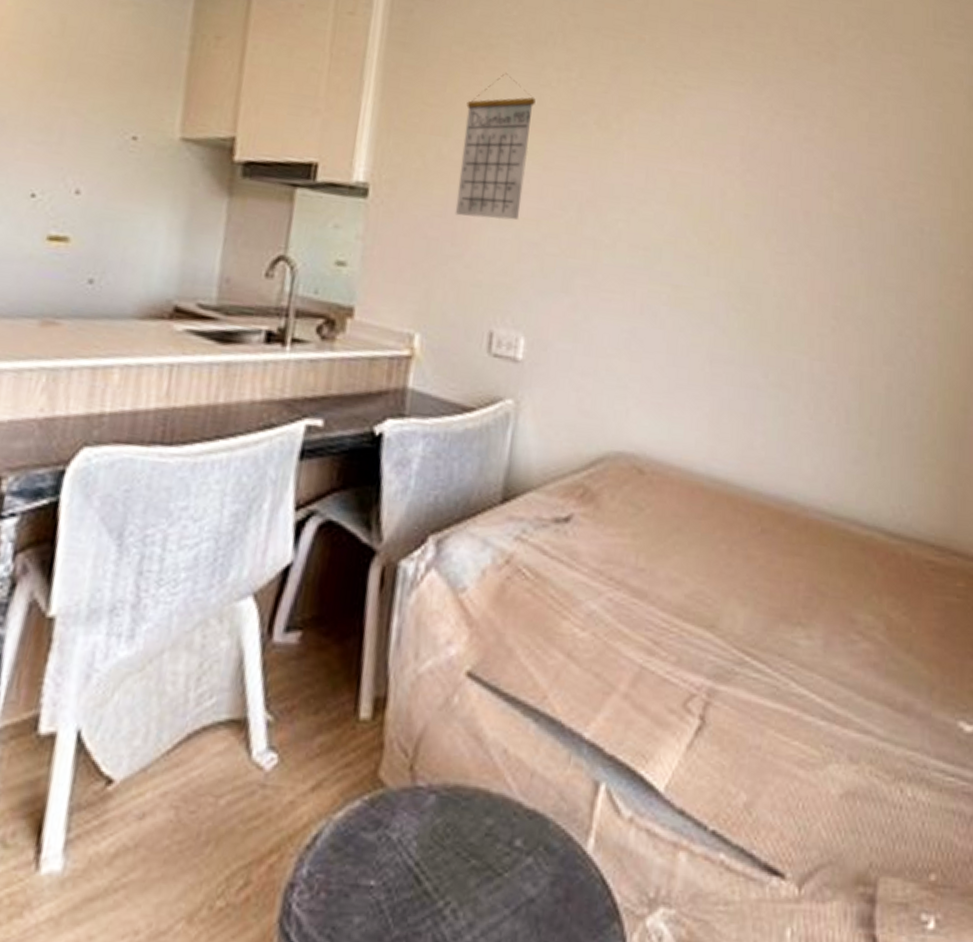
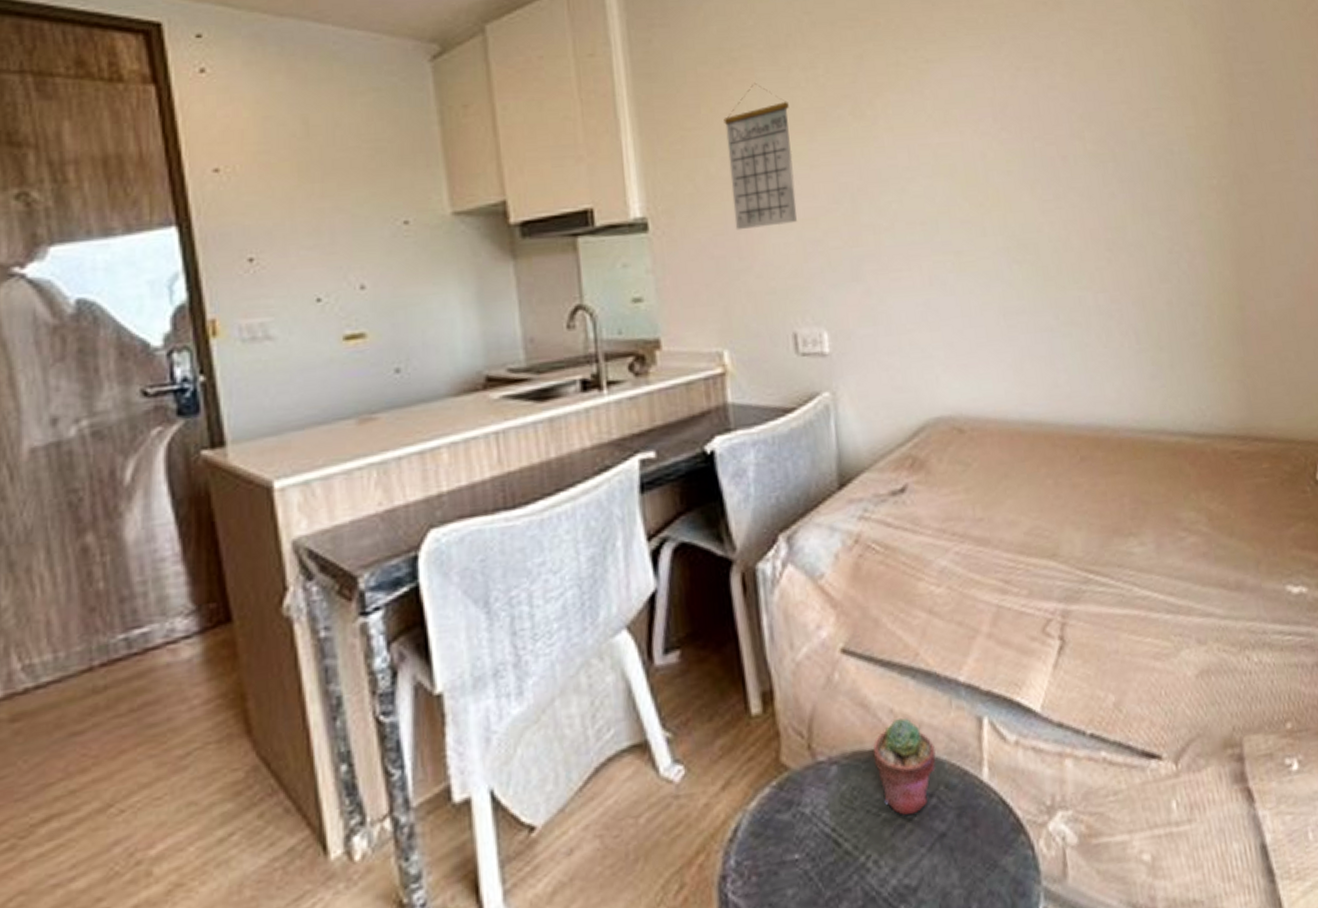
potted succulent: none [475,762,544,870] -> present [872,718,937,816]

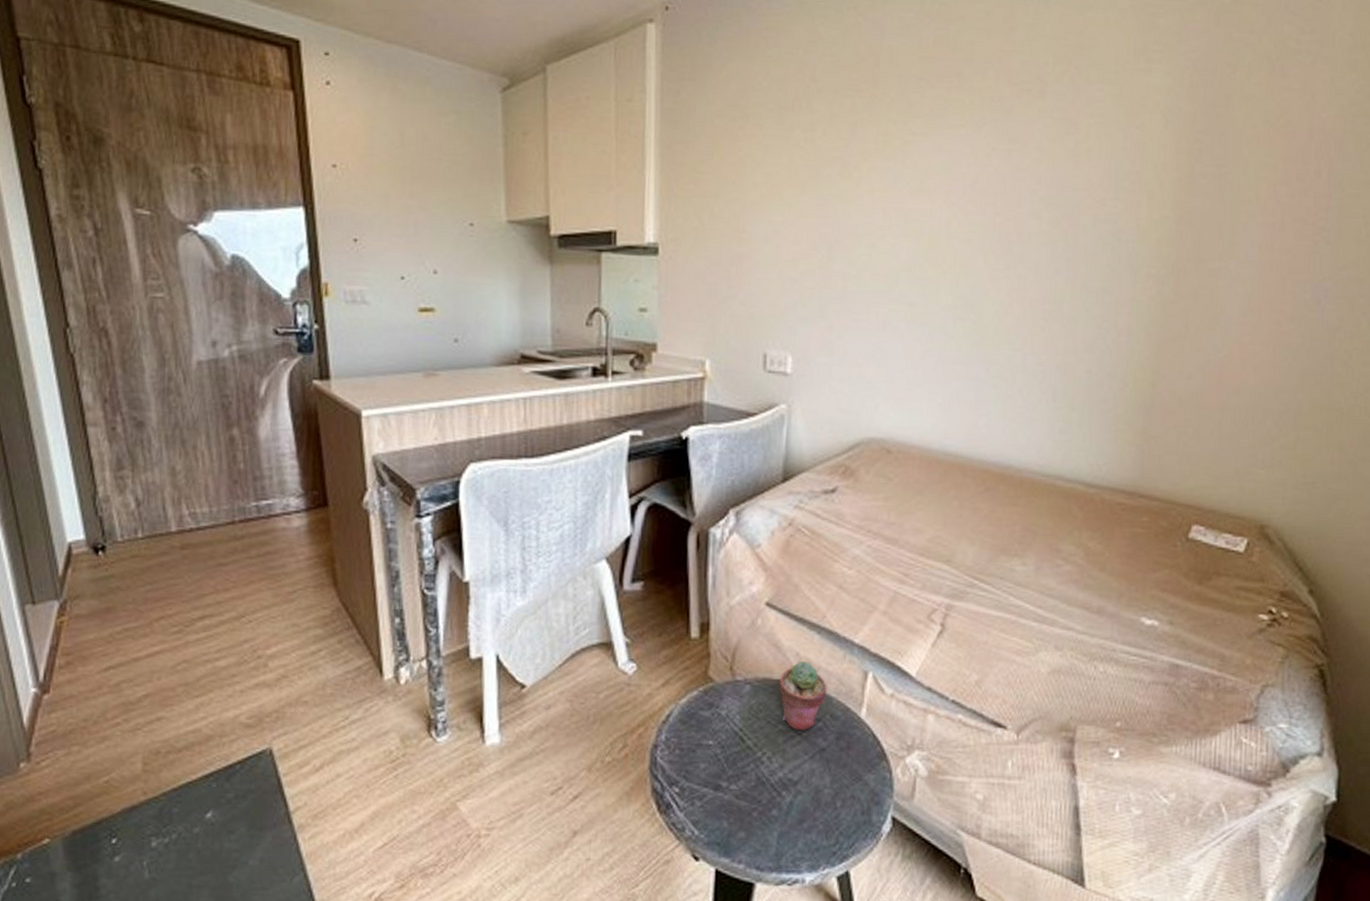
calendar: present [723,82,797,231] -> none [728,137,787,263]

